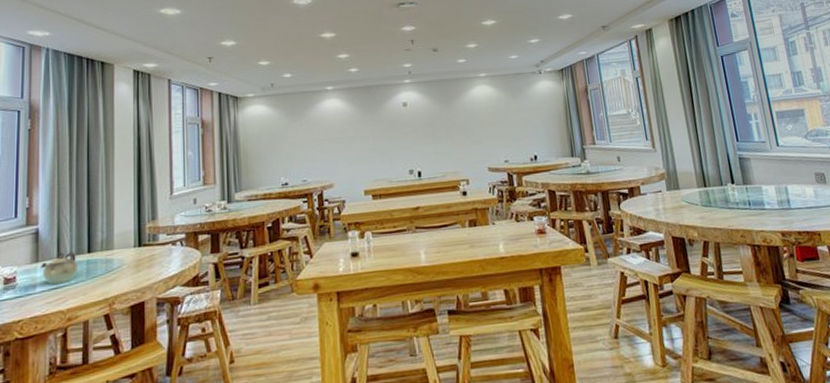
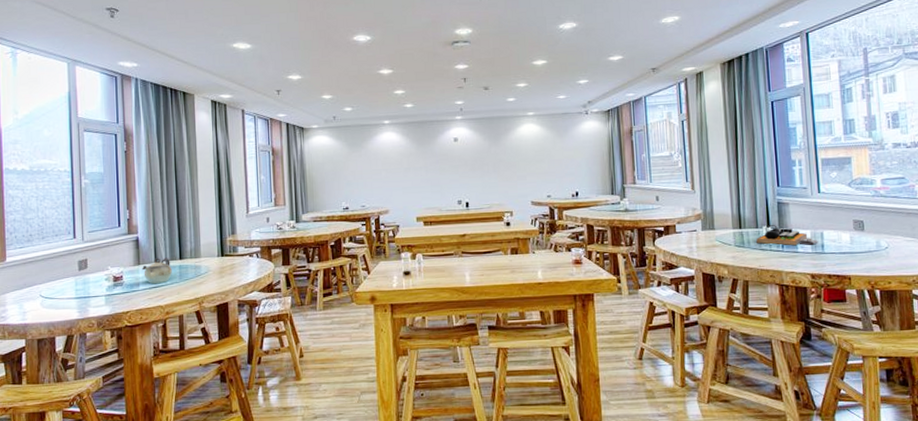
tea set: none [722,180,784,204] -> present [756,224,818,246]

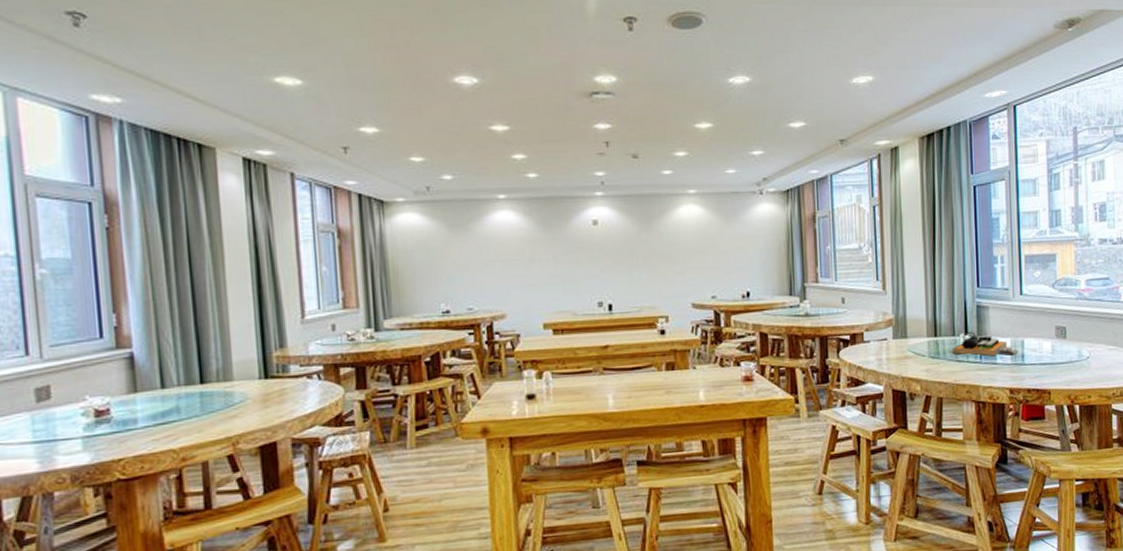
teapot: present [142,257,172,285] -> none [141,381,189,420]

